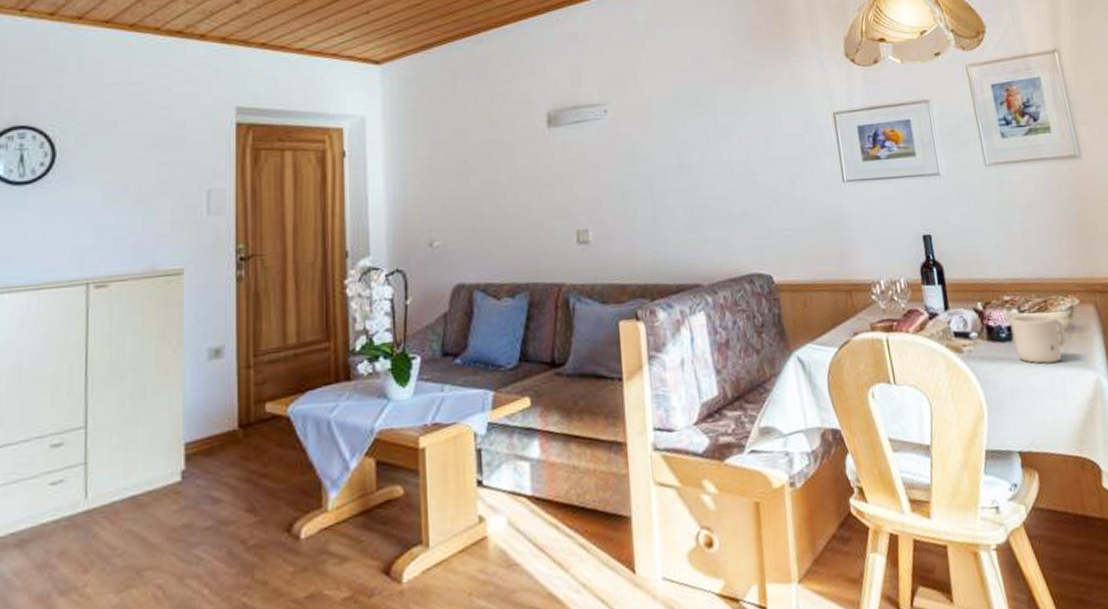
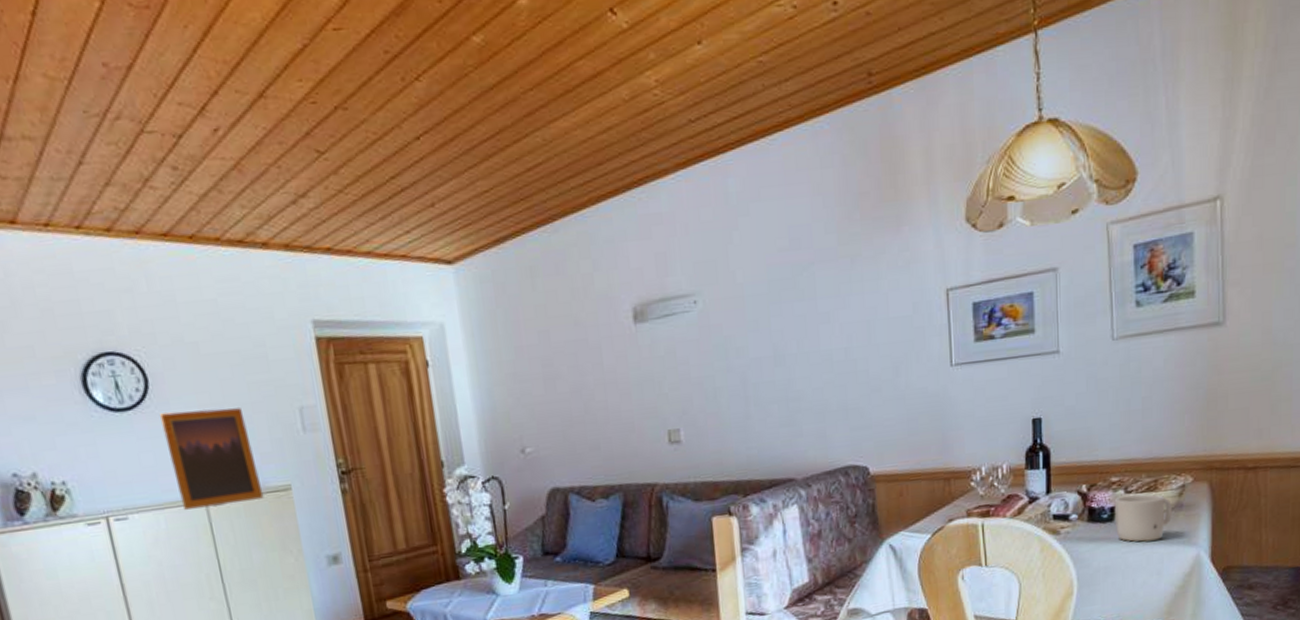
picture frame: none [58,187,152,292] -> present [159,408,264,510]

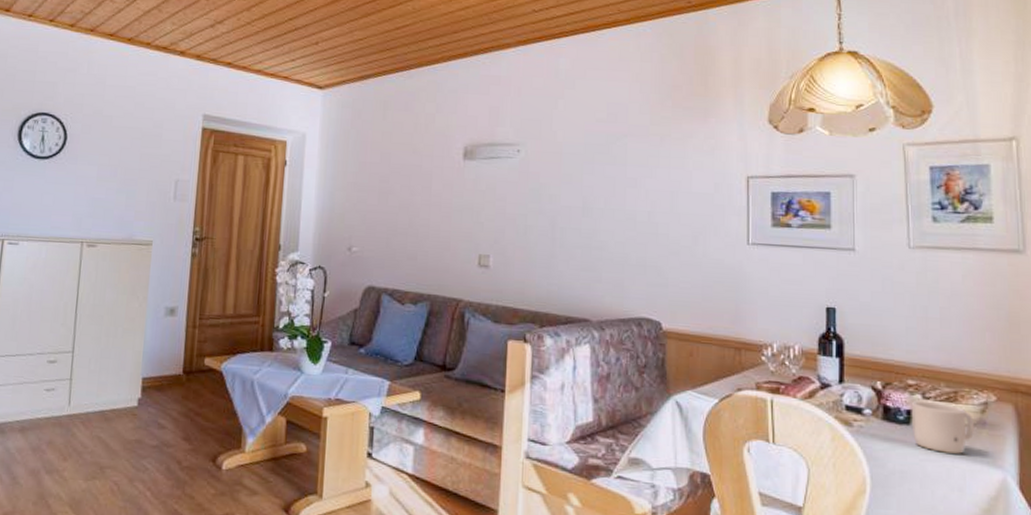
picture frame: present [159,408,264,510] -> none [62,166,131,248]

